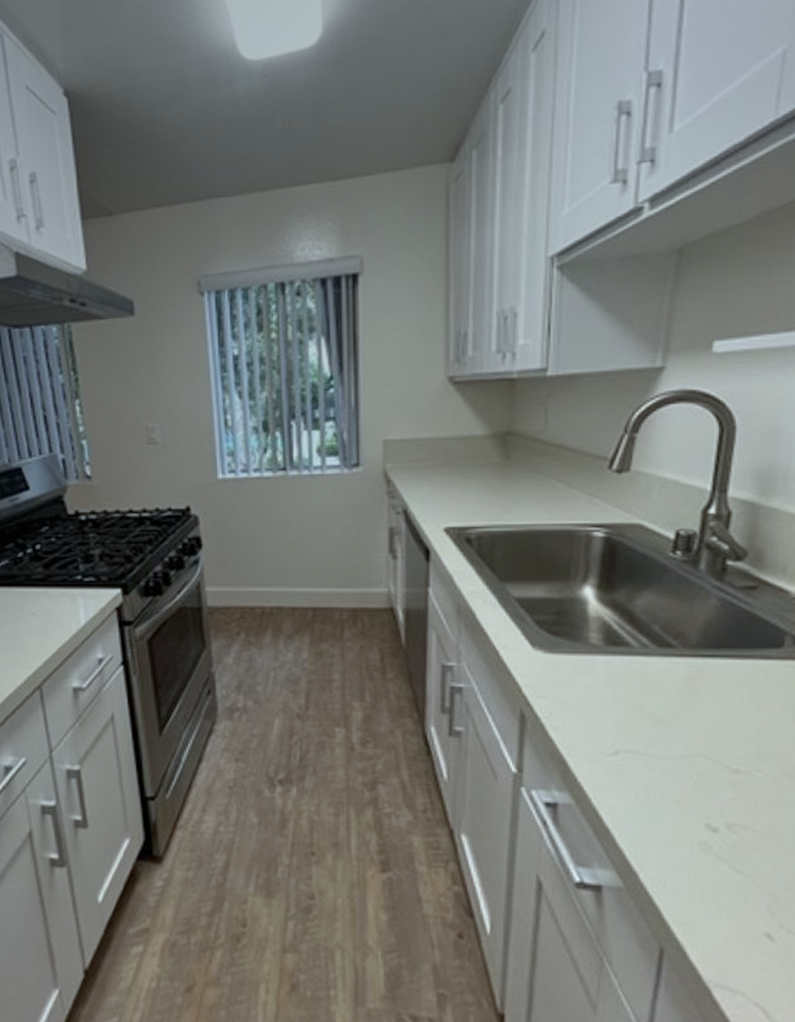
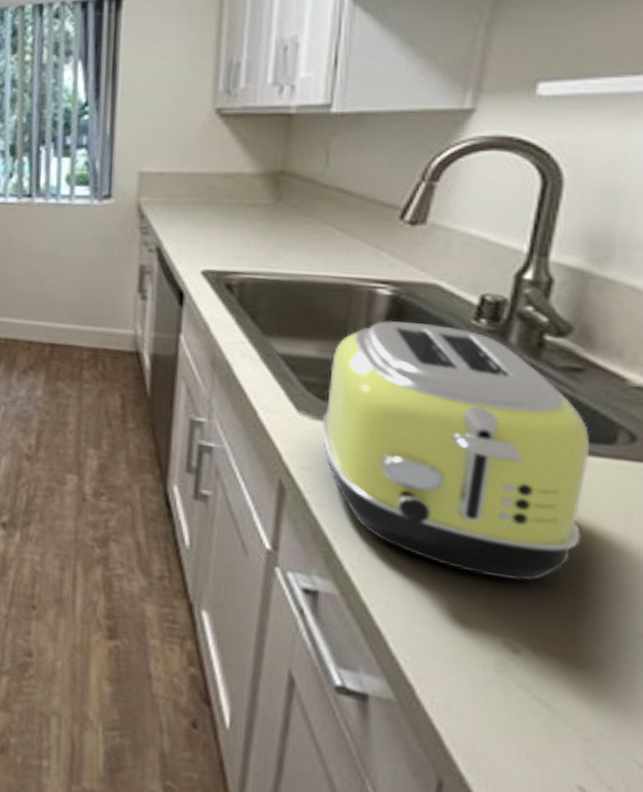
toaster: none [553,558,764,772] -> present [321,320,589,582]

